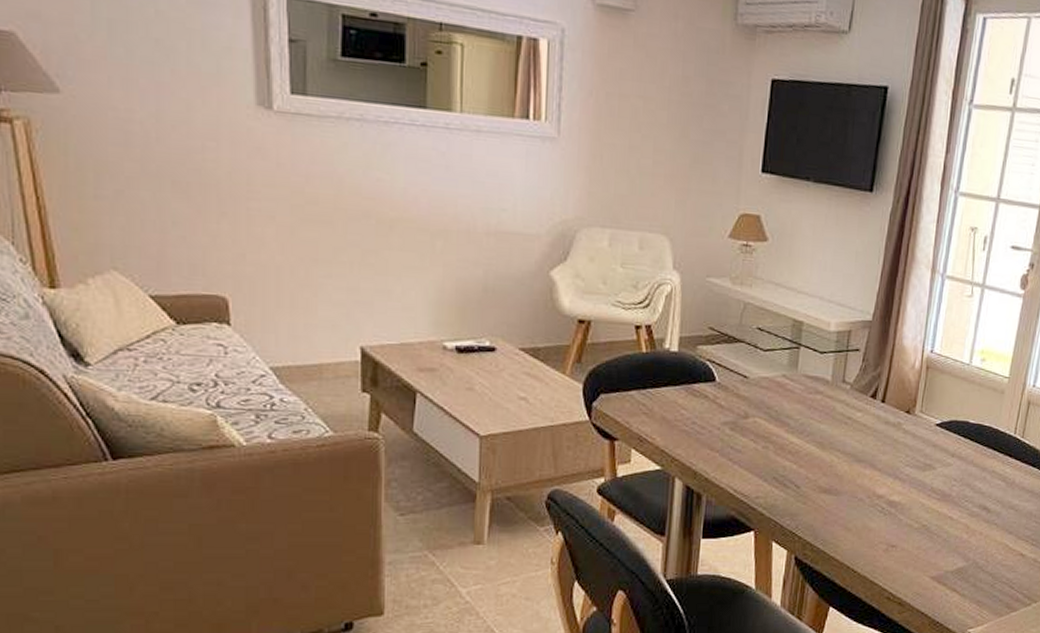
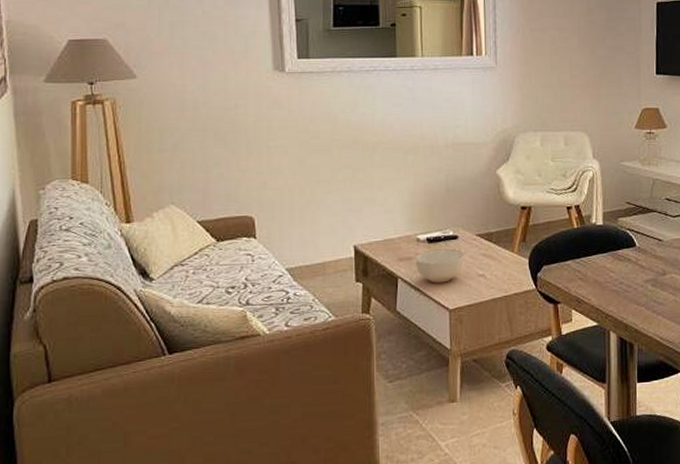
bowl: none [440,361,502,403] -> present [415,249,464,283]

